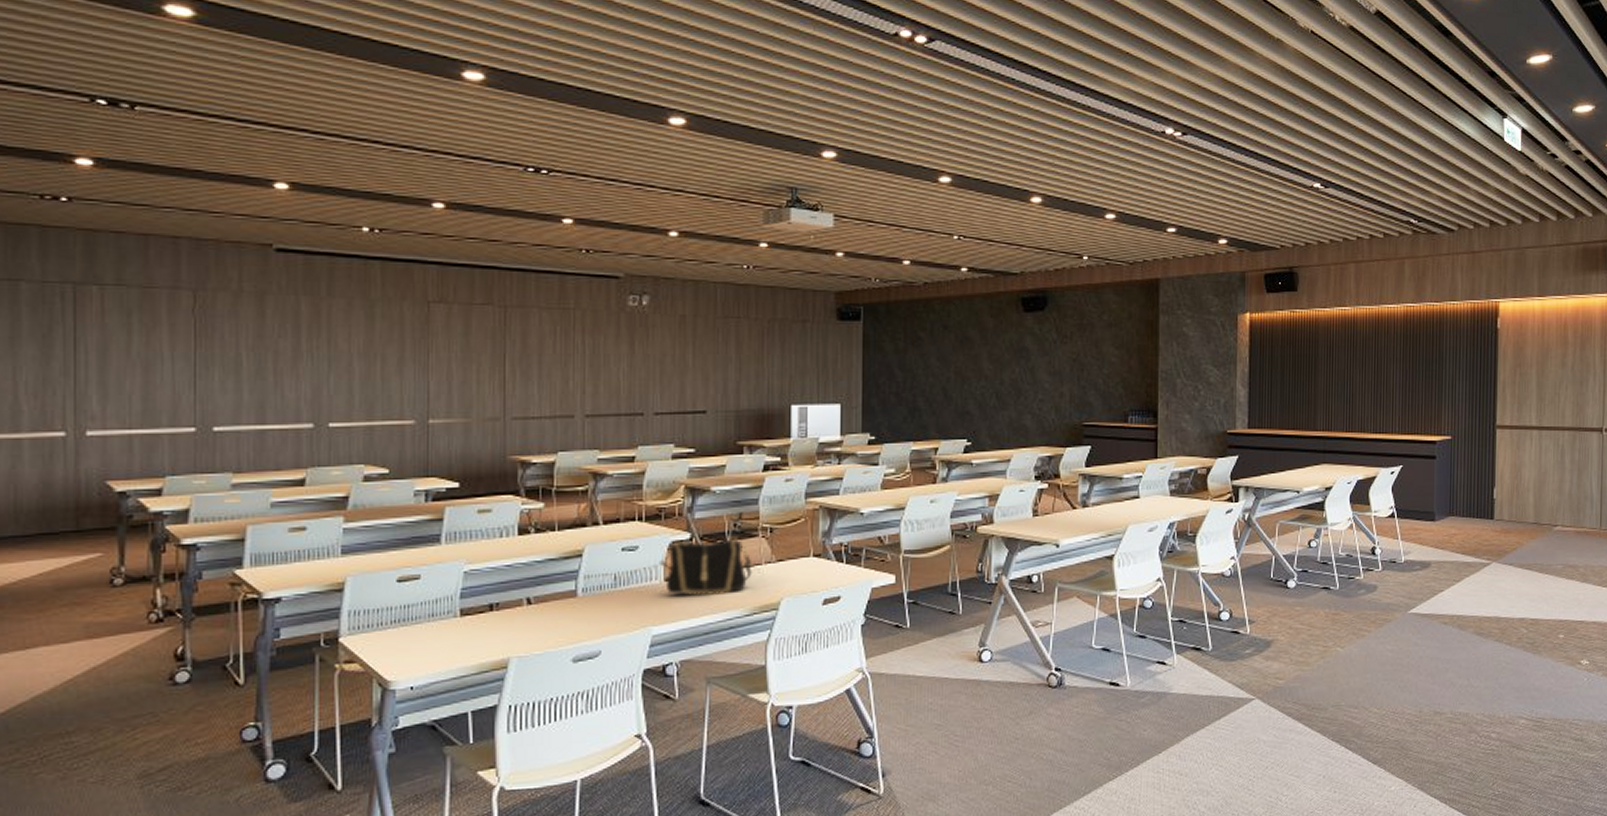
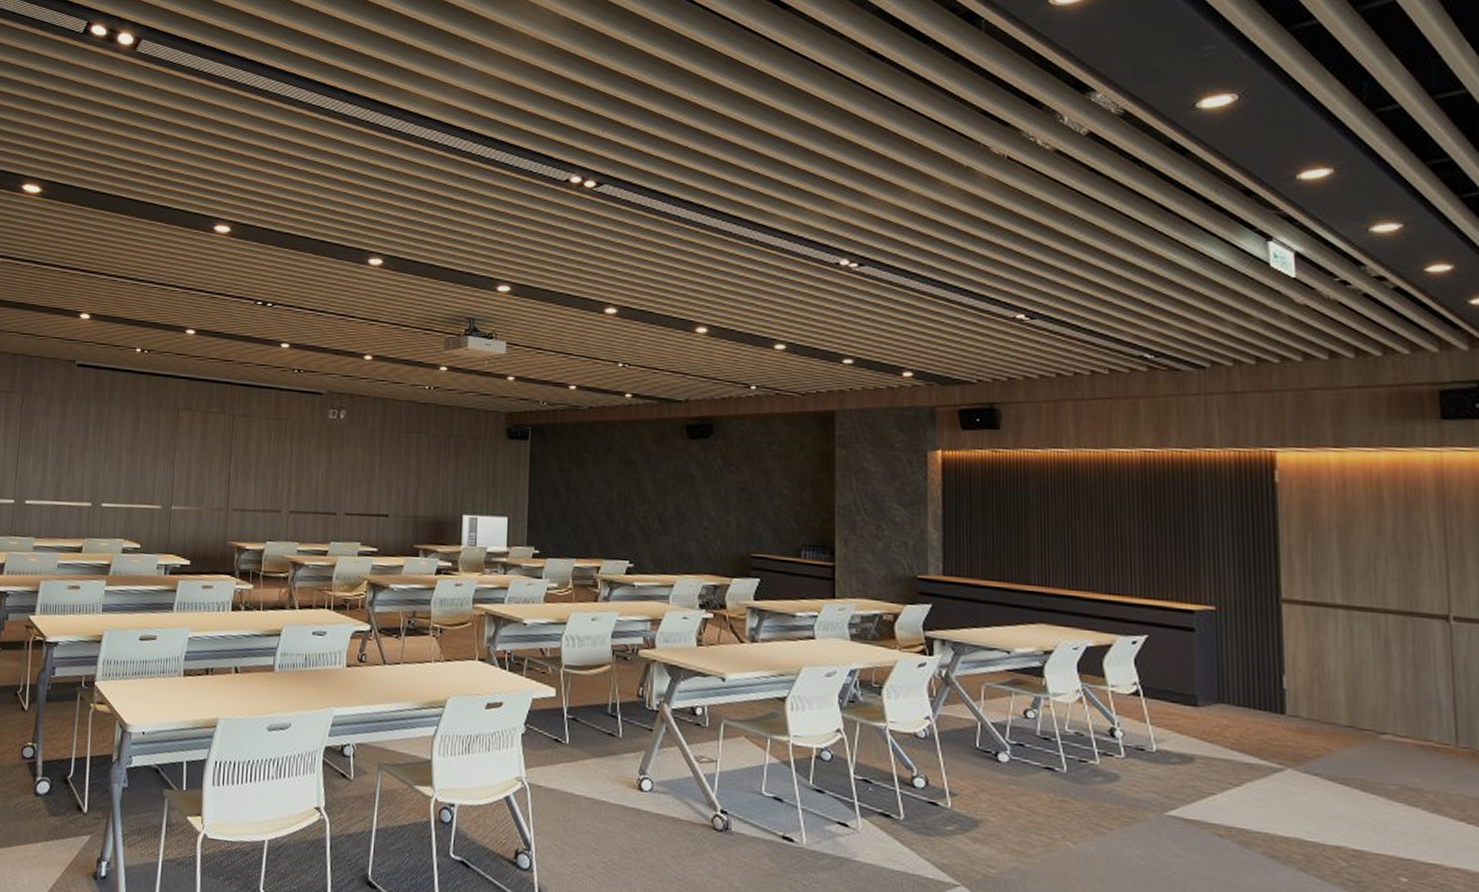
handbag: present [660,535,752,596] -> none [343,631,423,686]

